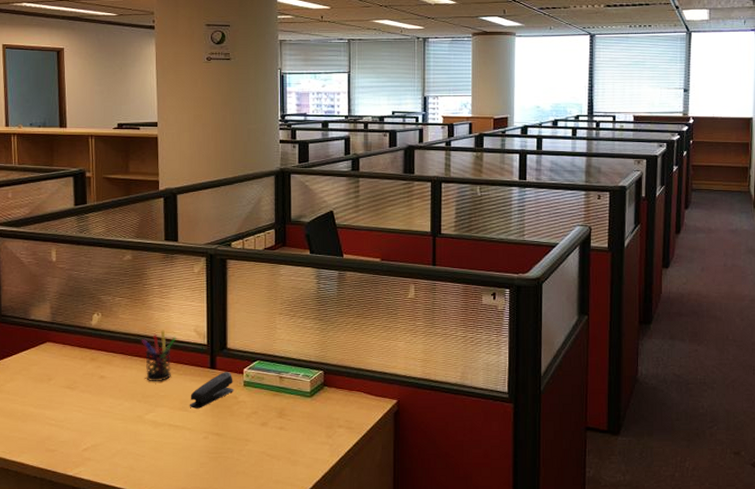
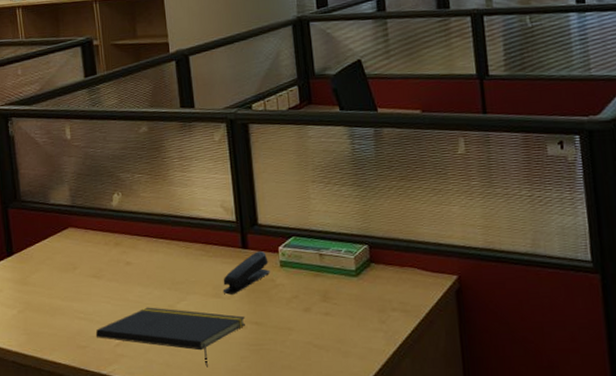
notepad: none [65,417,207,472] -> present [95,307,245,368]
pen holder: present [141,330,177,381] -> none [165,207,203,266]

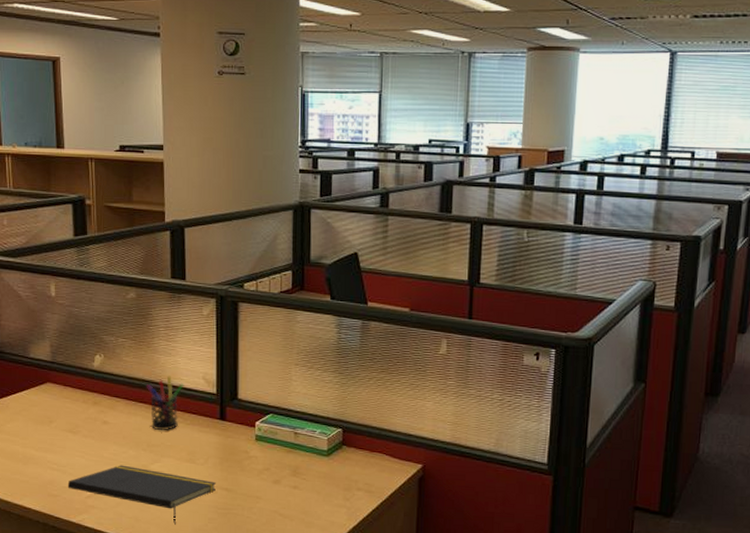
pen holder: none [165,207,203,266] -> present [146,376,184,430]
stapler: present [222,251,271,295] -> none [197,424,245,461]

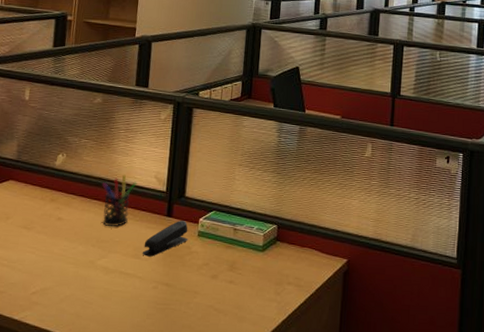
notepad: present [67,465,216,525] -> none [14,260,157,321]
stapler: none [197,424,245,461] -> present [142,220,188,257]

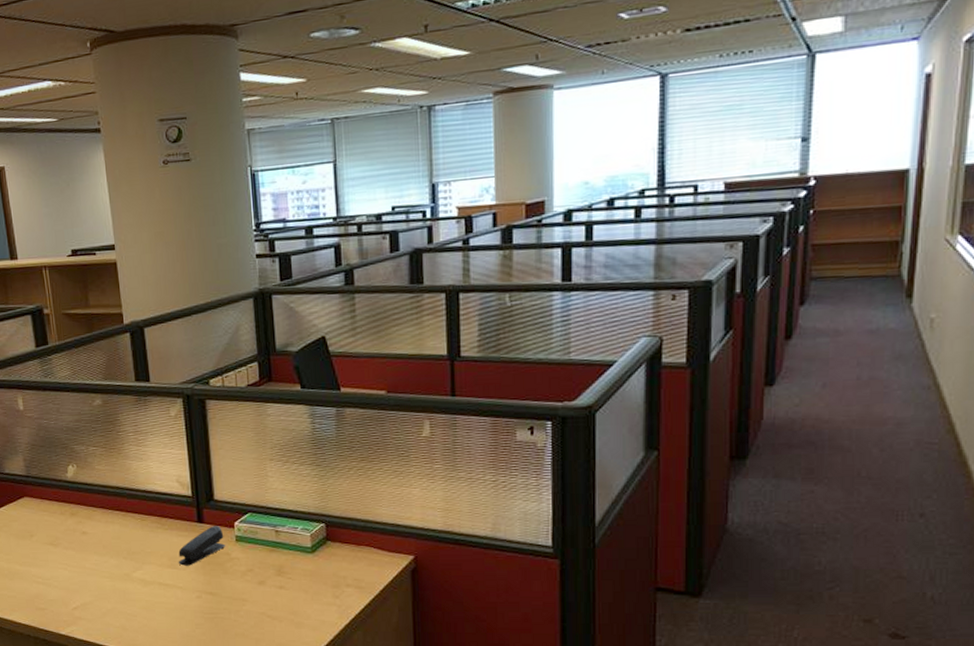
pen holder: present [102,174,137,226] -> none [120,481,159,537]

